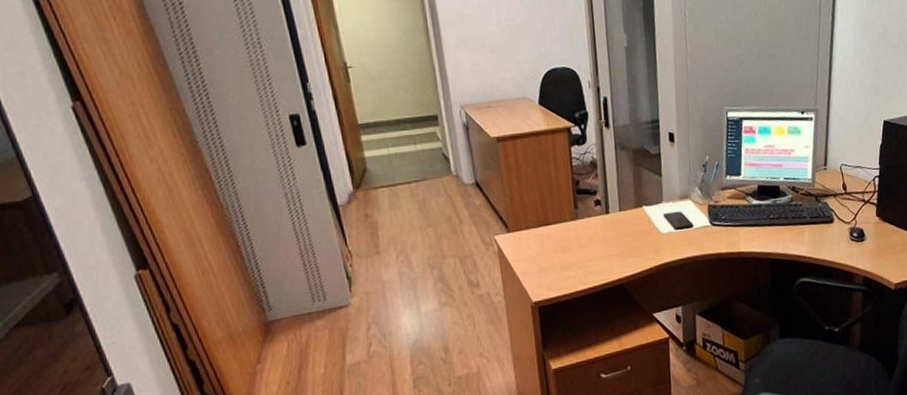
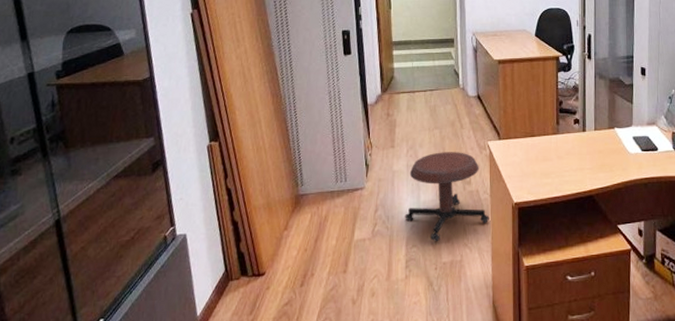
stool: none [403,251,506,356] -> present [405,152,490,242]

